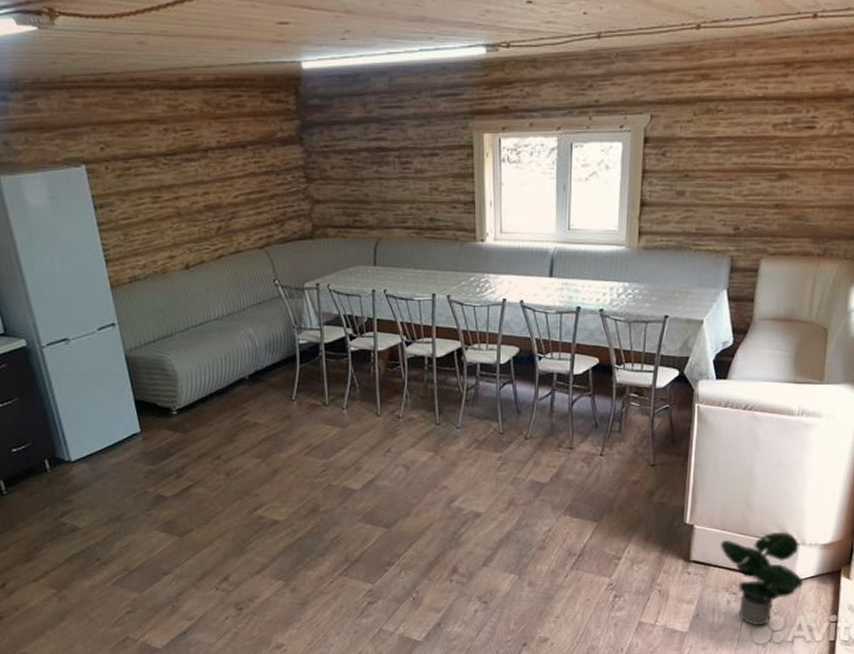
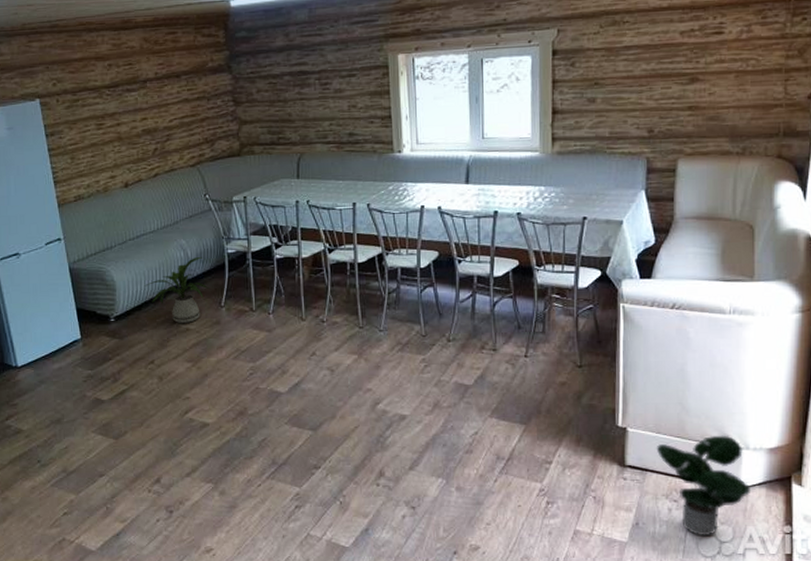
house plant: none [209,346,279,417] -> present [144,256,209,323]

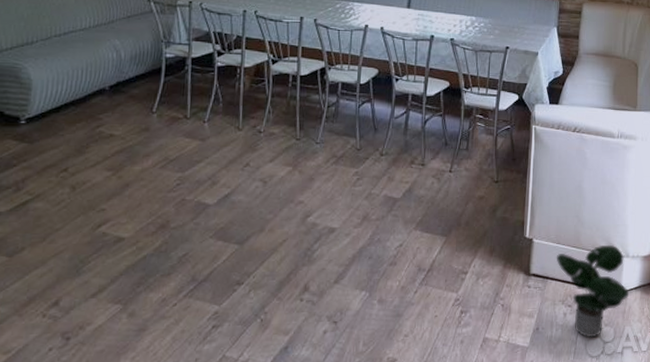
house plant: present [144,256,209,323] -> none [66,59,141,128]

